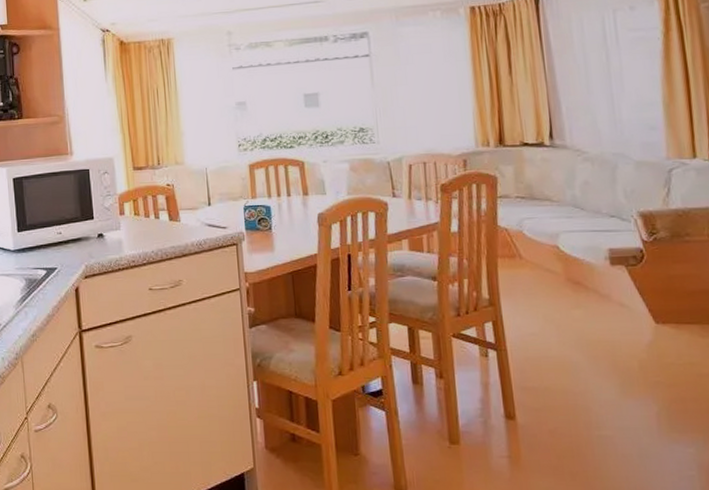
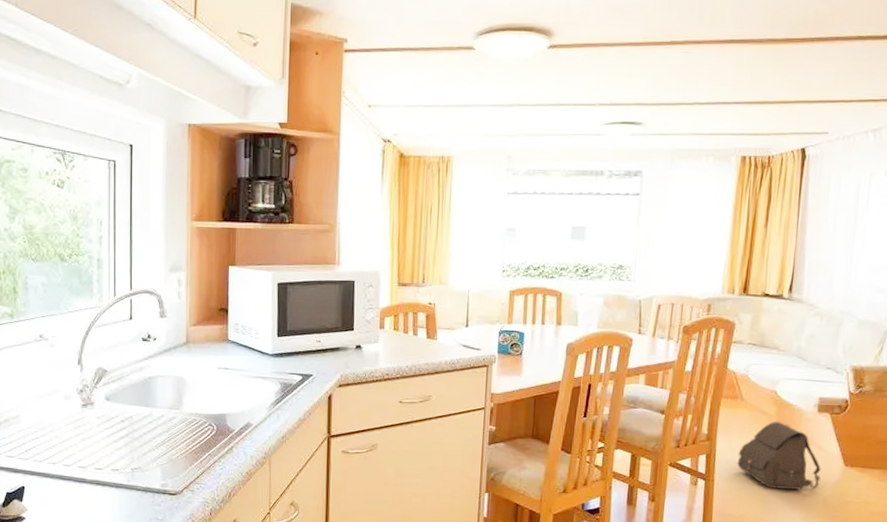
satchel: none [528,278,631,355] -> present [737,421,821,490]

